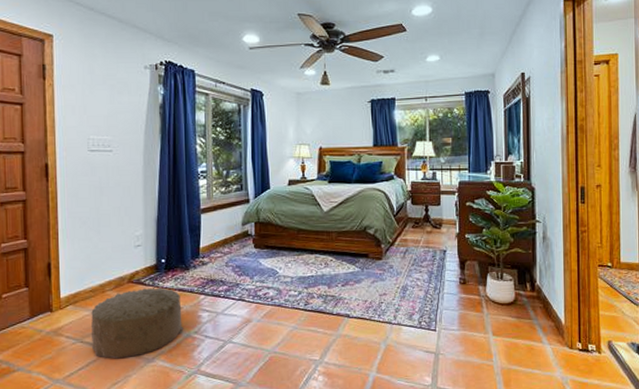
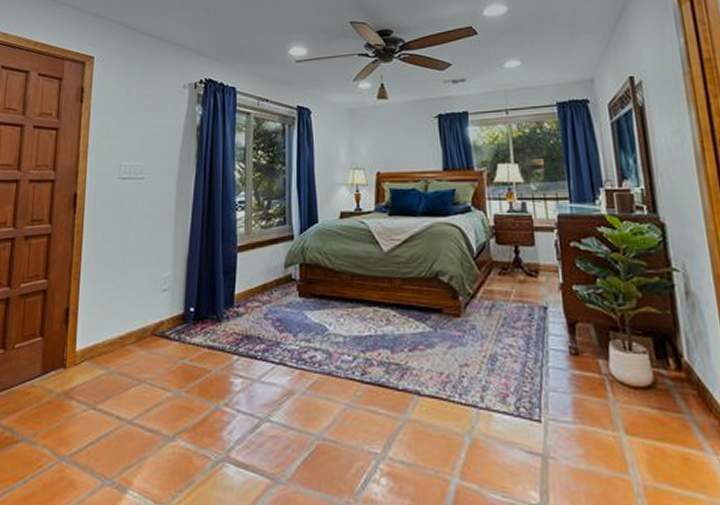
pouf: present [90,286,184,359] -> none [105,342,212,434]

